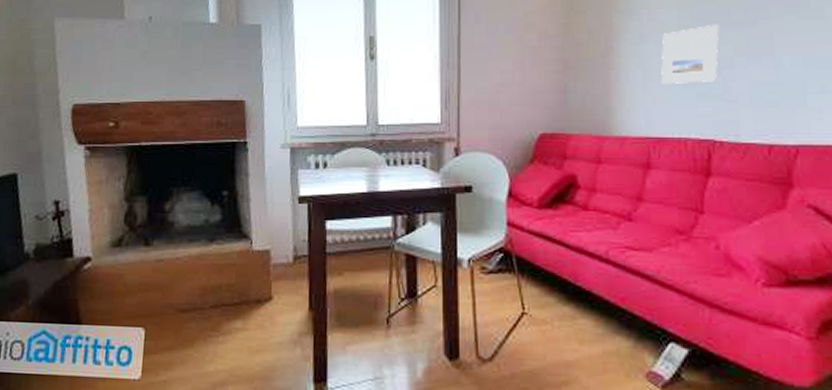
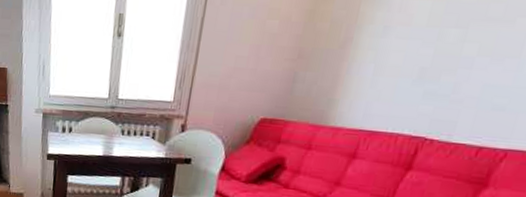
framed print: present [661,24,720,84] -> none [392,19,473,81]

